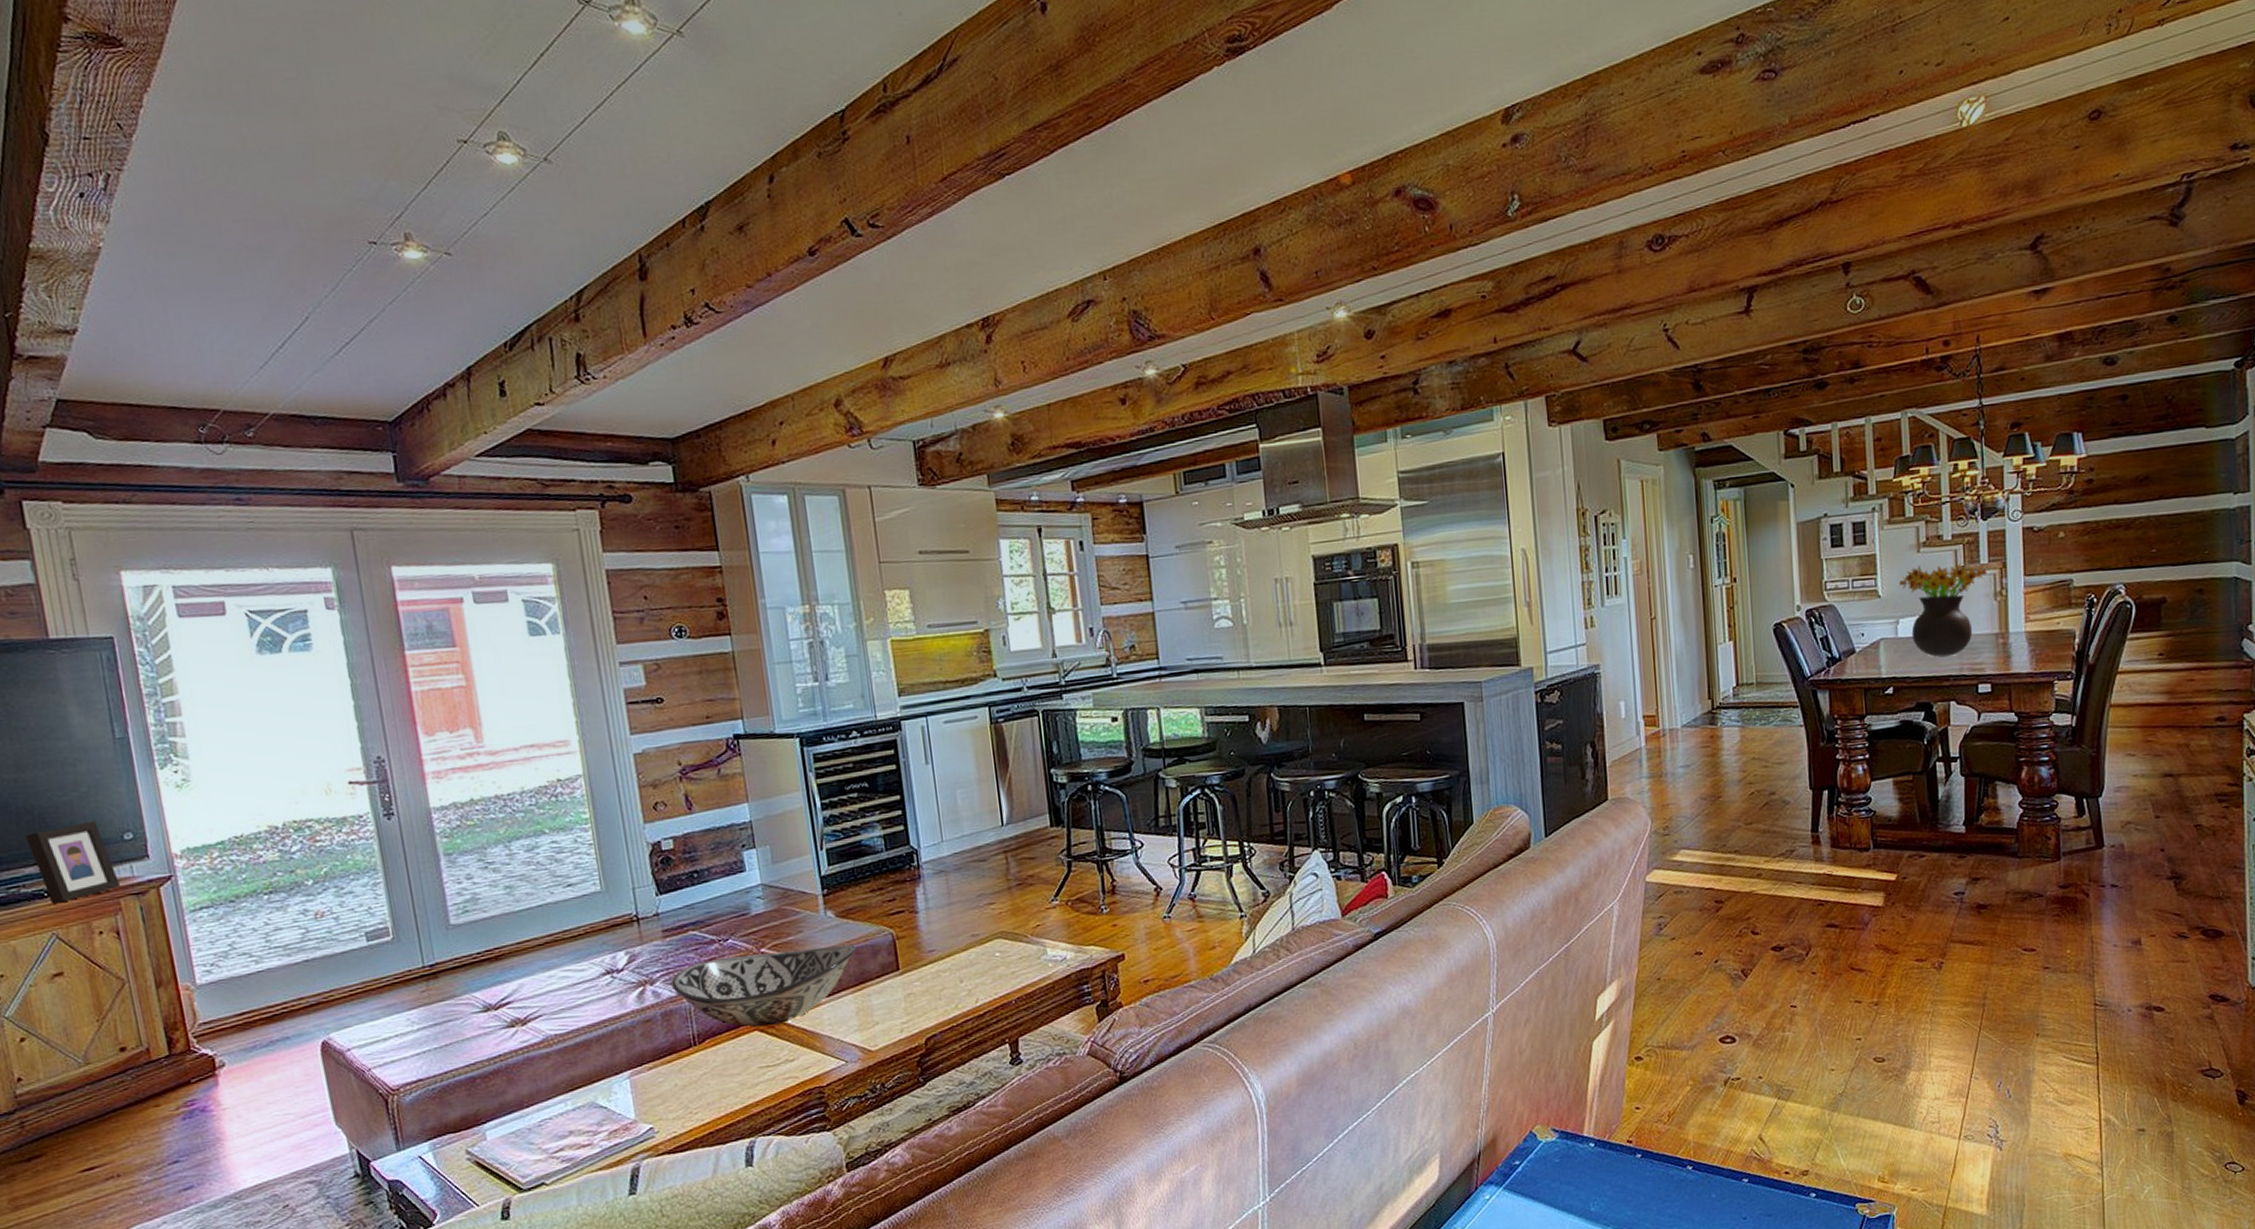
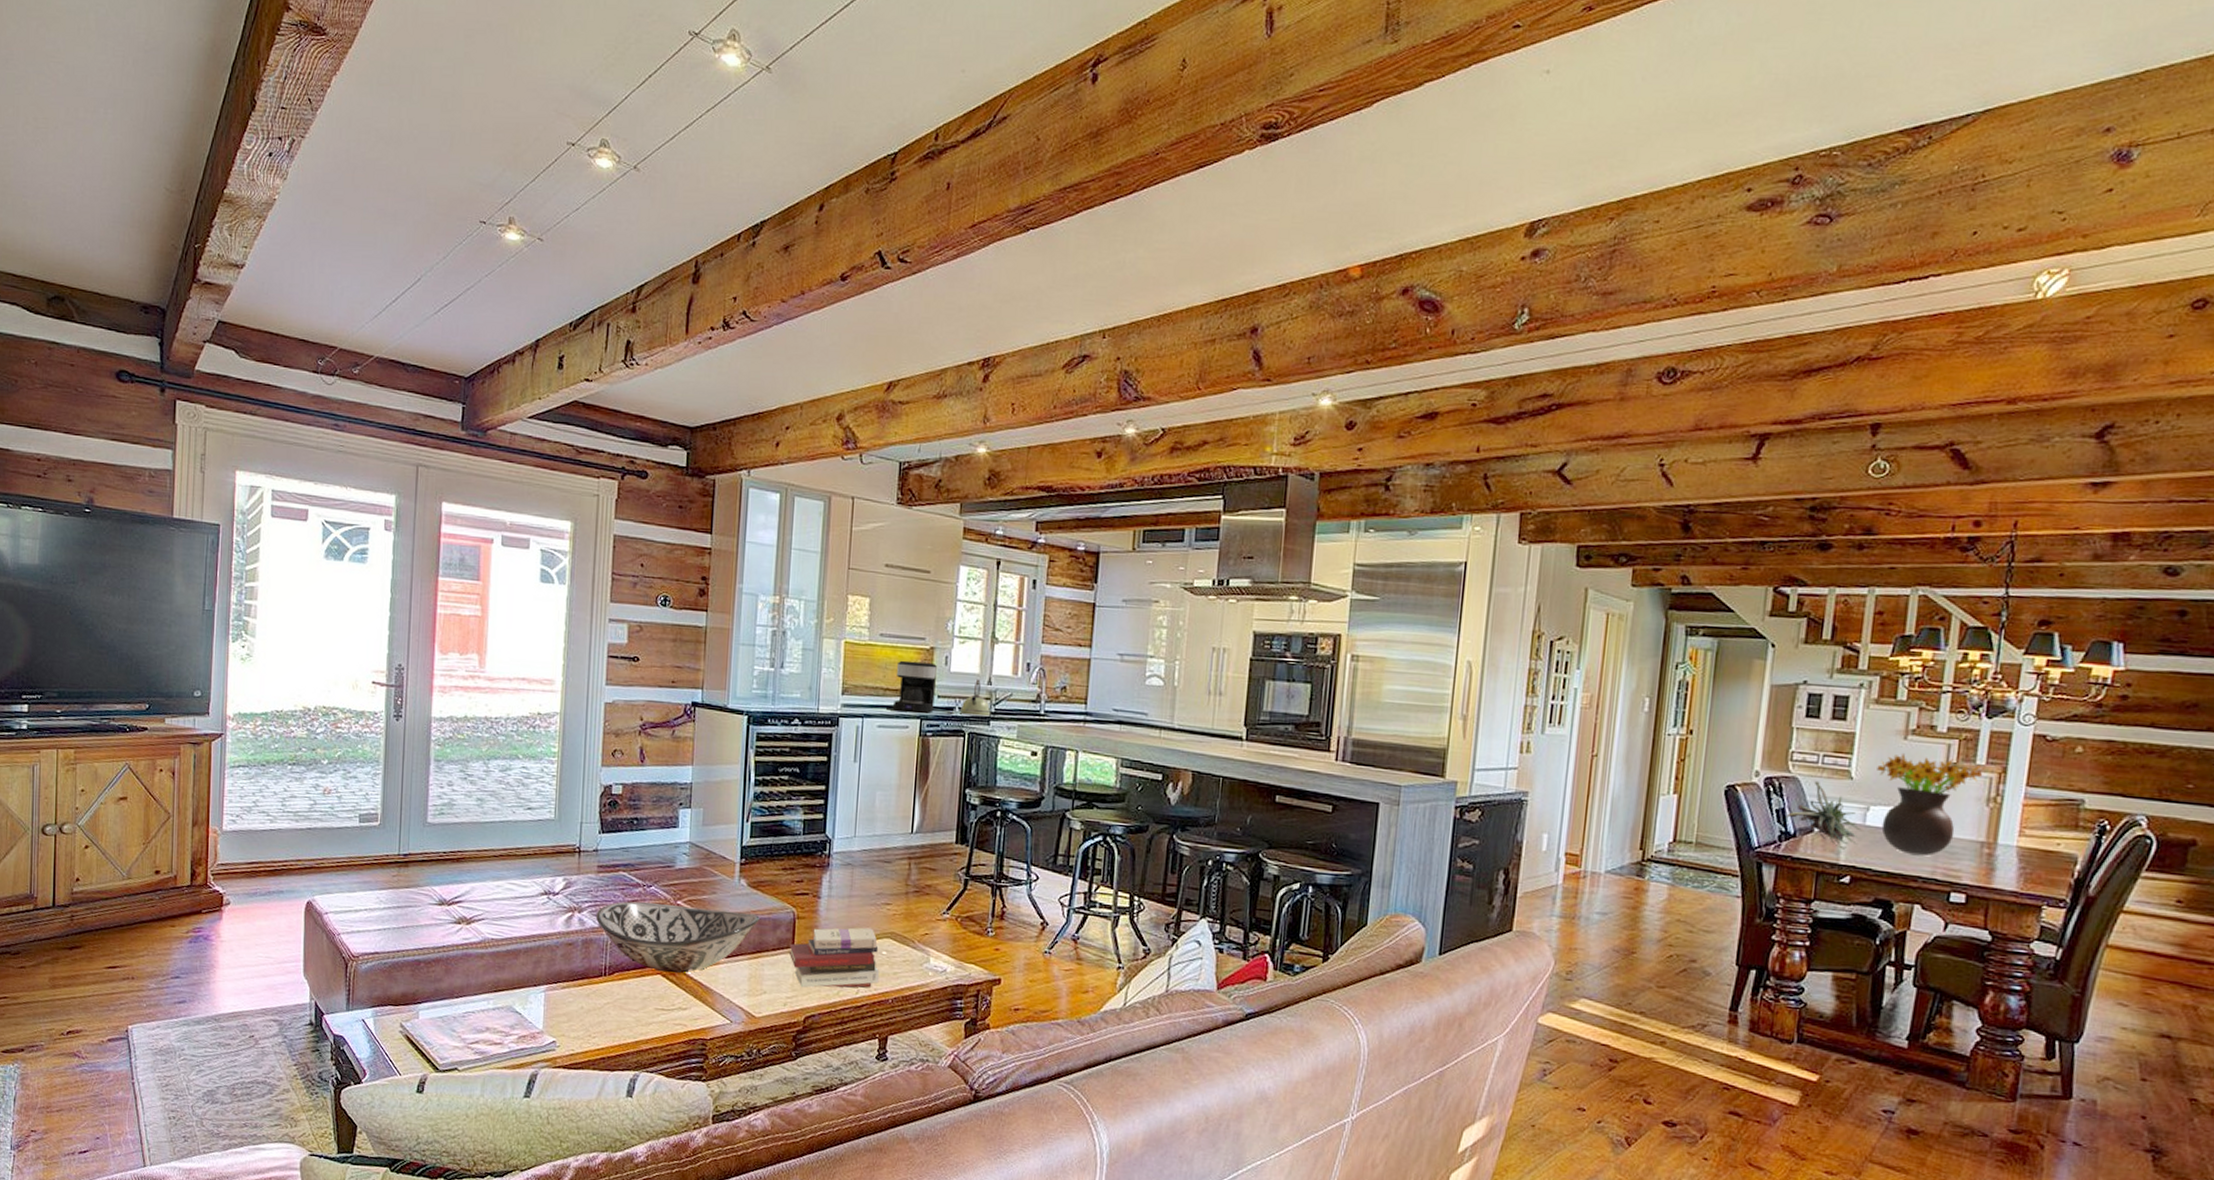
picture frame: present [24,821,121,904] -> none [122,675,184,739]
books: none [893,931,998,1010] -> present [788,927,880,988]
coffee maker: none [950,645,1022,705] -> present [886,660,953,716]
kettle: none [1028,653,1062,694] -> present [959,679,991,717]
plant: none [1829,604,1896,664] -> present [1786,780,1862,850]

